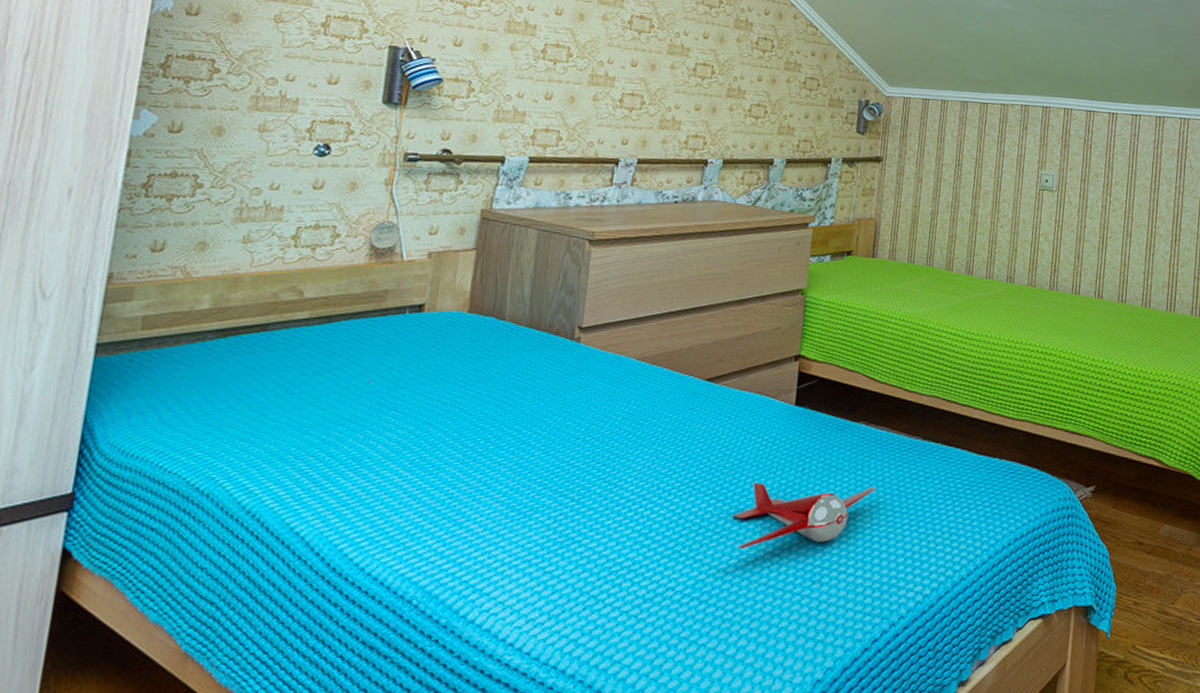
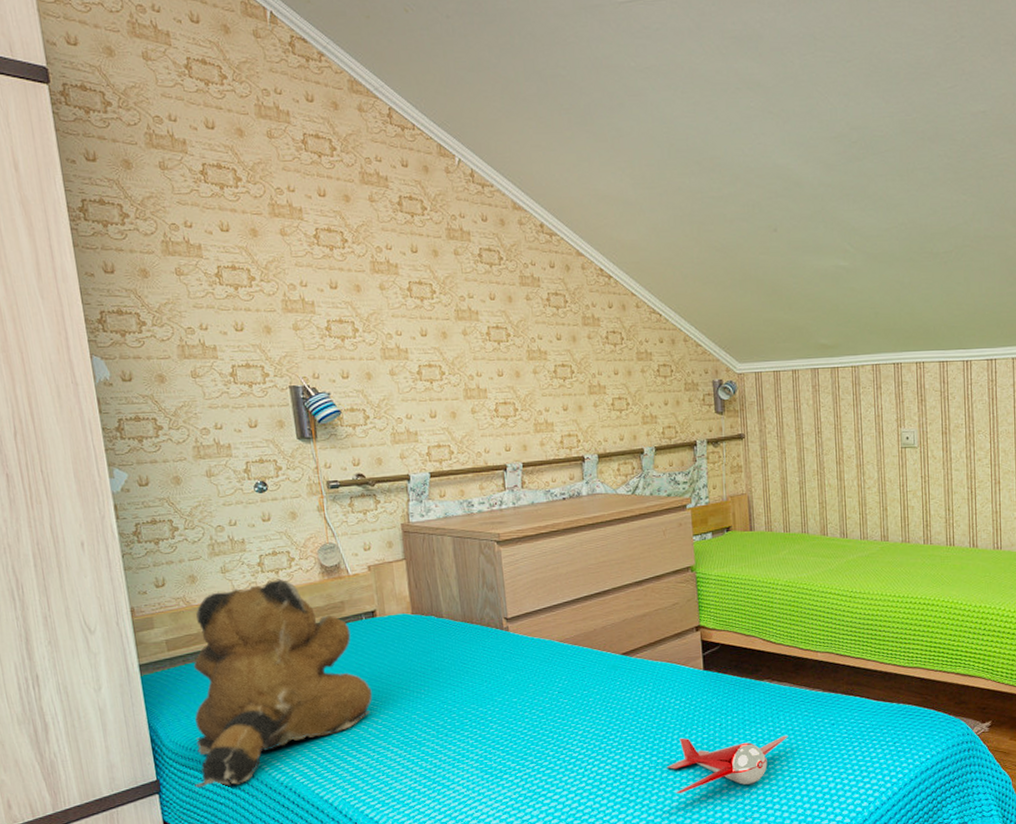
teddy bear: none [123,256,395,507] -> present [193,579,373,788]

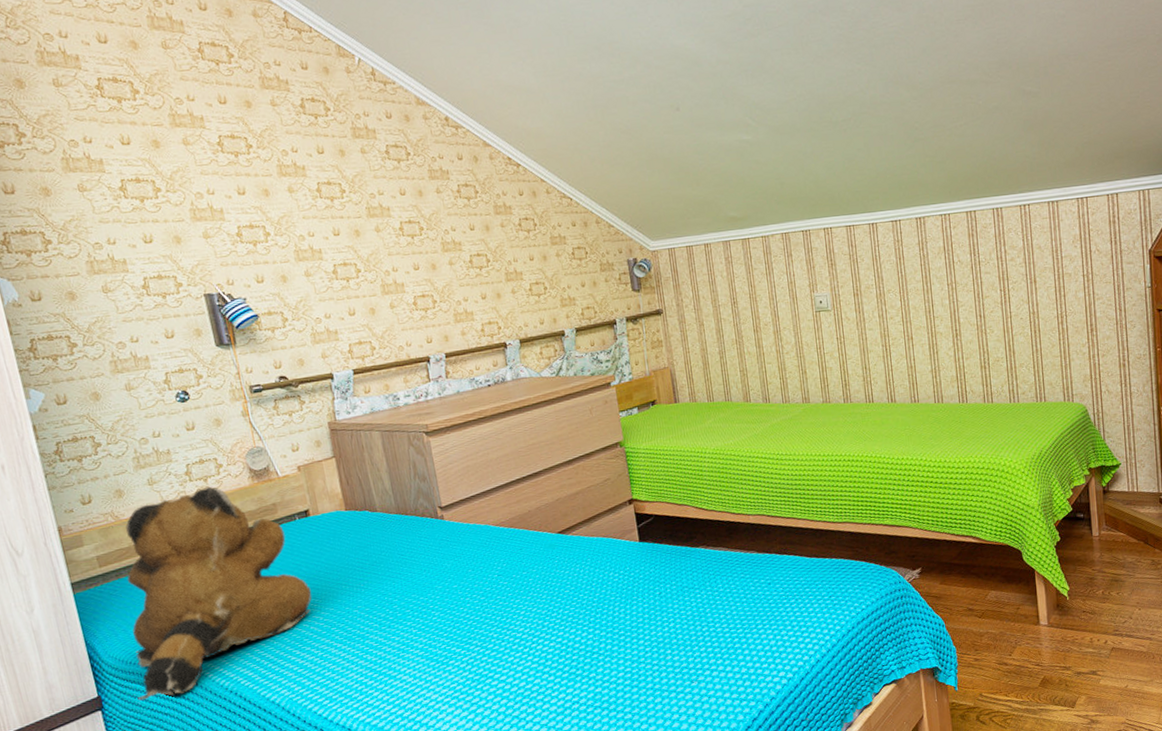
toy airplane: present [666,735,789,794] -> none [610,598,727,664]

